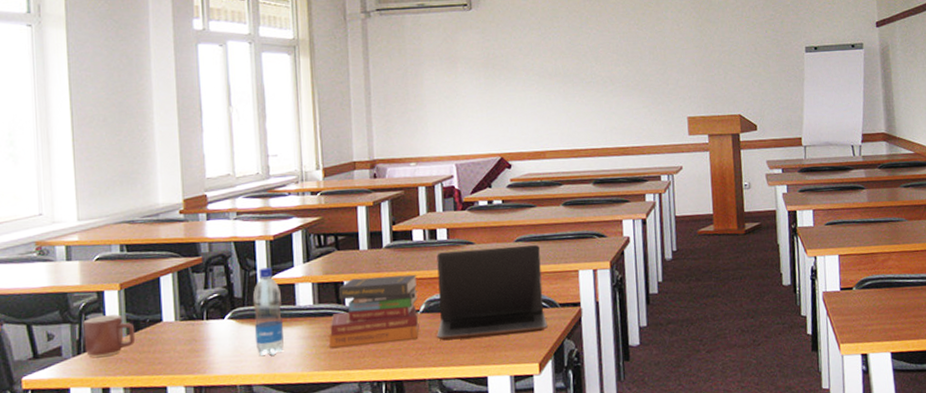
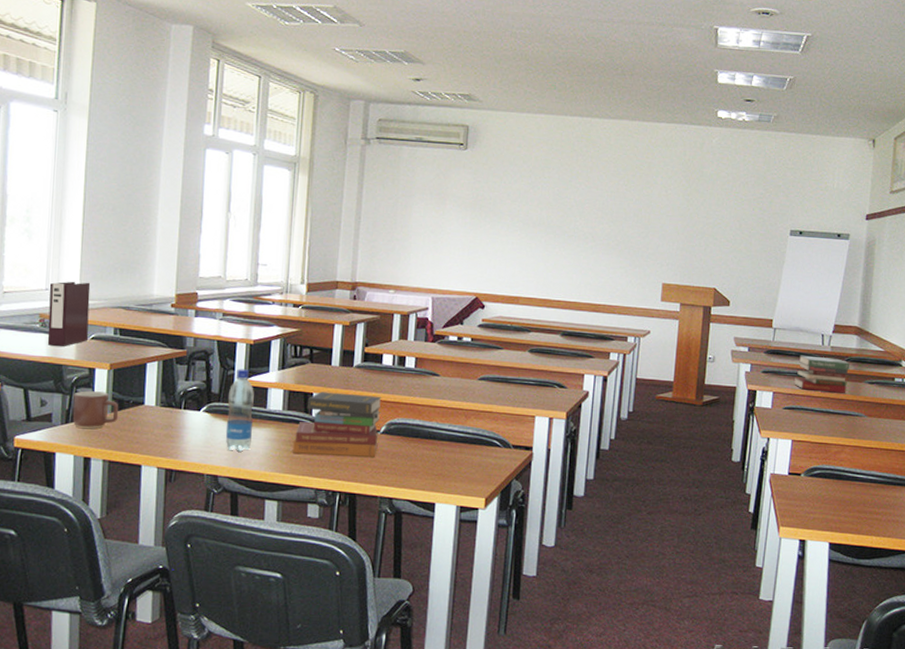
binder: none [43,200,93,274] -> present [47,281,91,346]
laptop computer: present [436,245,548,341] -> none [393,379,501,469]
books: none [832,167,884,203] -> present [794,355,850,393]

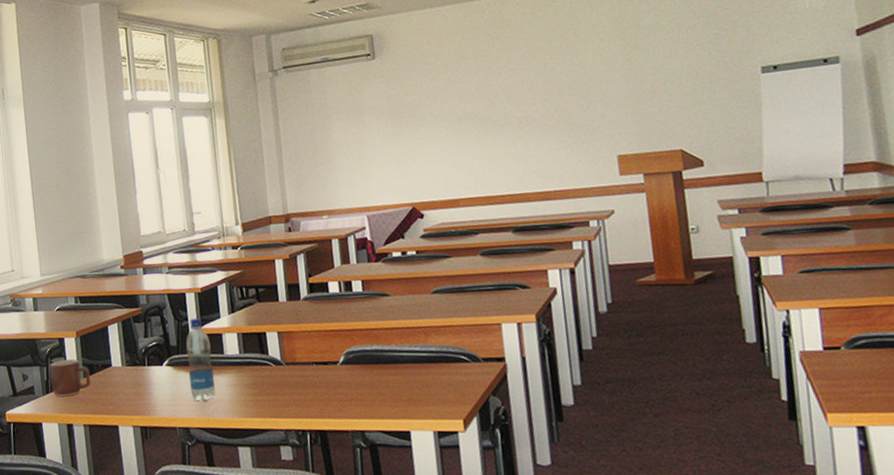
binder: present [47,281,91,346] -> none [14,258,54,322]
books: present [293,392,382,457] -> none [255,326,340,396]
books: present [794,355,850,393] -> none [805,203,879,247]

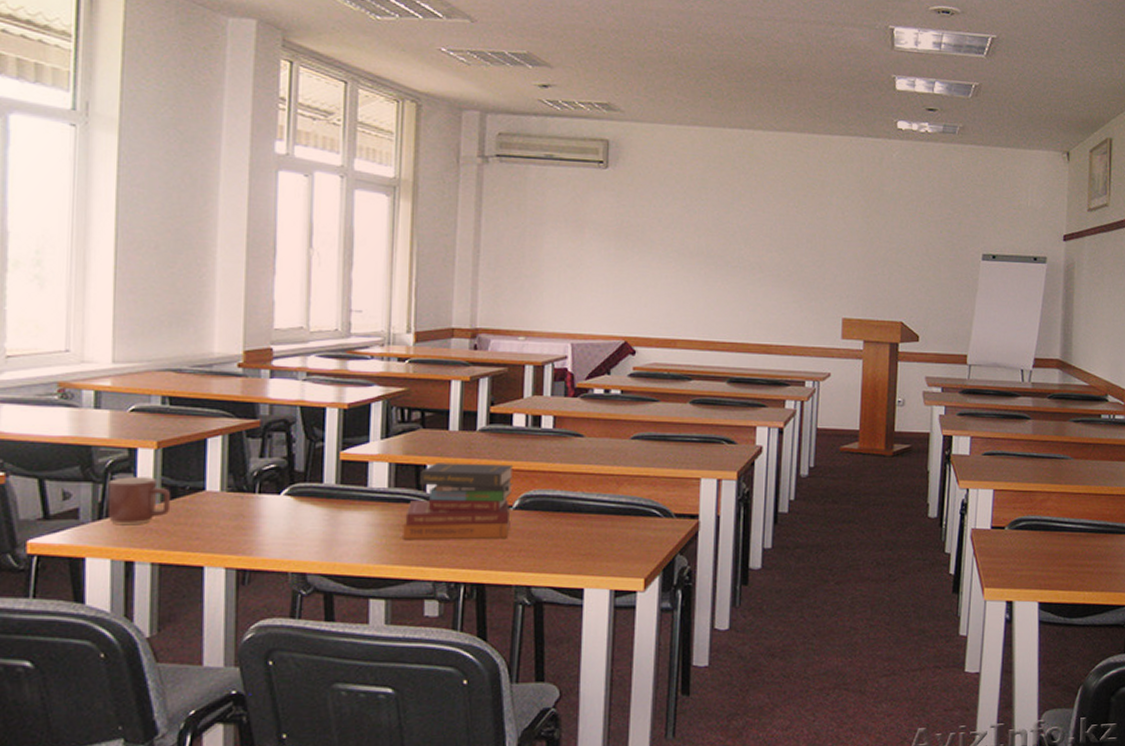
bottle: present [186,318,215,402] -> none [314,440,351,542]
books: none [255,326,340,396] -> present [403,463,514,539]

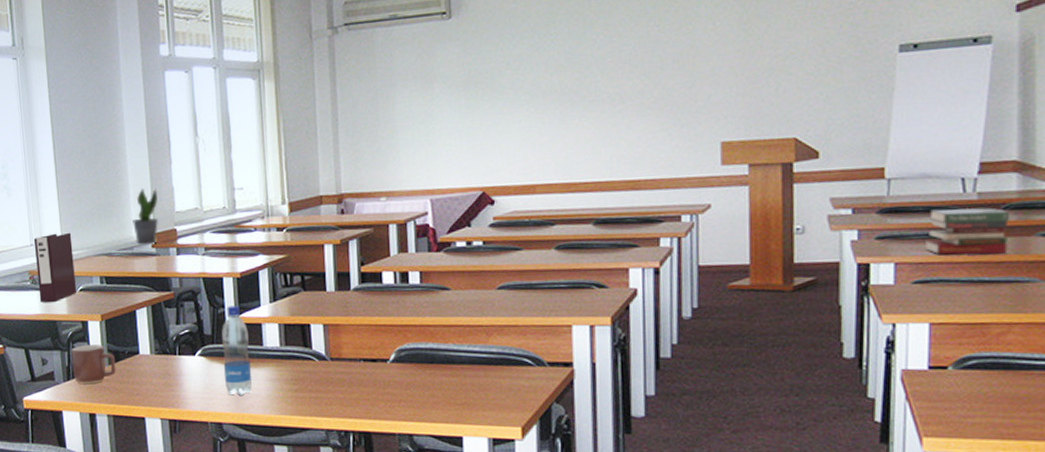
binder: none [69,339,128,422] -> present [33,232,77,302]
potted plant: none [215,298,252,364] -> present [132,188,158,246]
bottle: none [314,440,351,542] -> present [221,305,252,396]
books: present [403,463,514,539] -> none [296,320,389,392]
books: none [994,393,1052,434] -> present [925,207,1009,255]

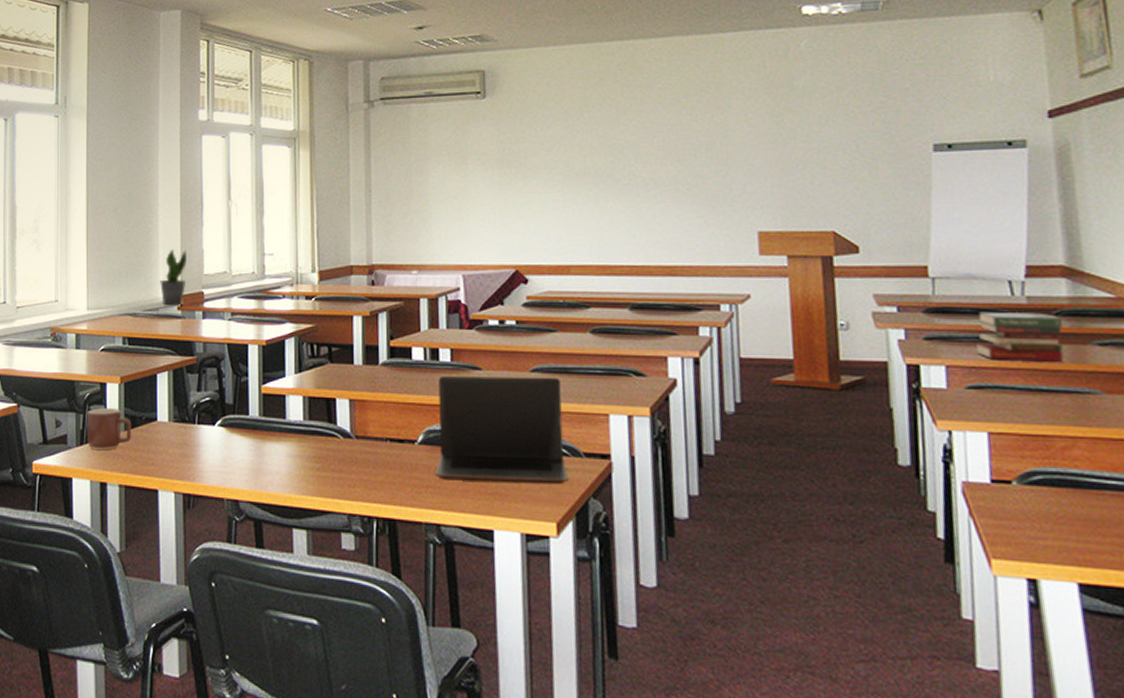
binder: present [33,232,77,302] -> none [58,290,98,361]
bottle: present [221,305,252,396] -> none [243,374,272,471]
laptop computer: none [408,293,533,394] -> present [436,376,569,485]

